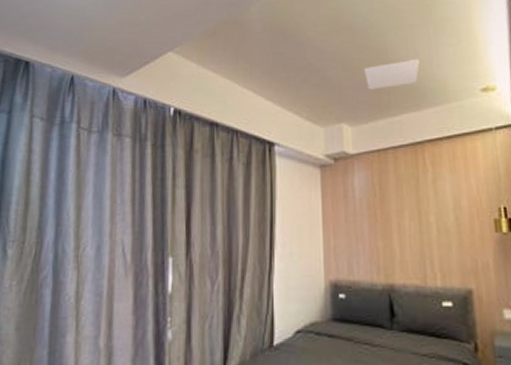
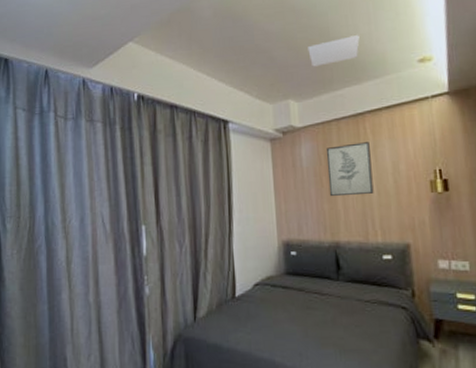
wall art: none [381,174,433,233] -> present [326,142,374,197]

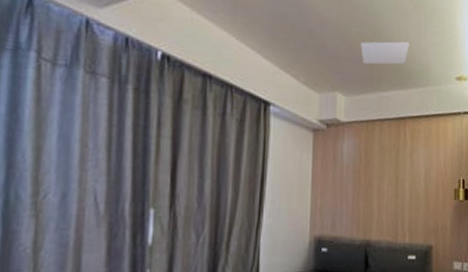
wall art: present [326,142,374,197] -> none [366,145,407,196]

